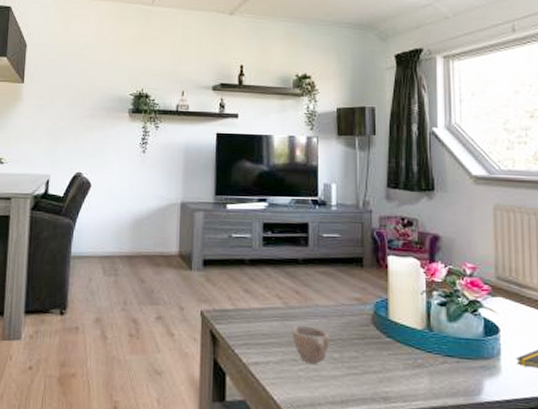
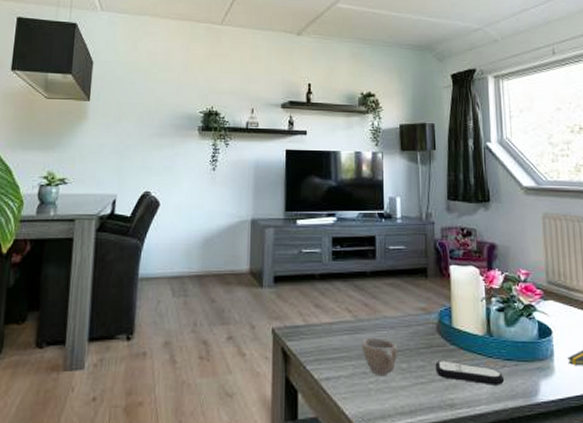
remote control: none [369,352,445,382] -> present [435,361,505,385]

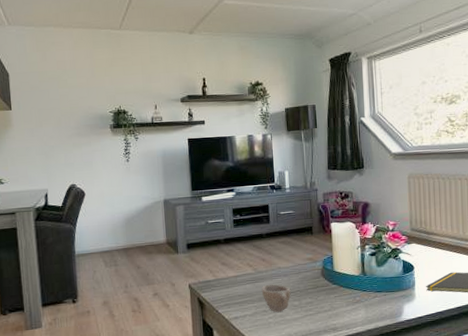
remote control: present [435,361,505,385] -> none [321,296,376,312]

